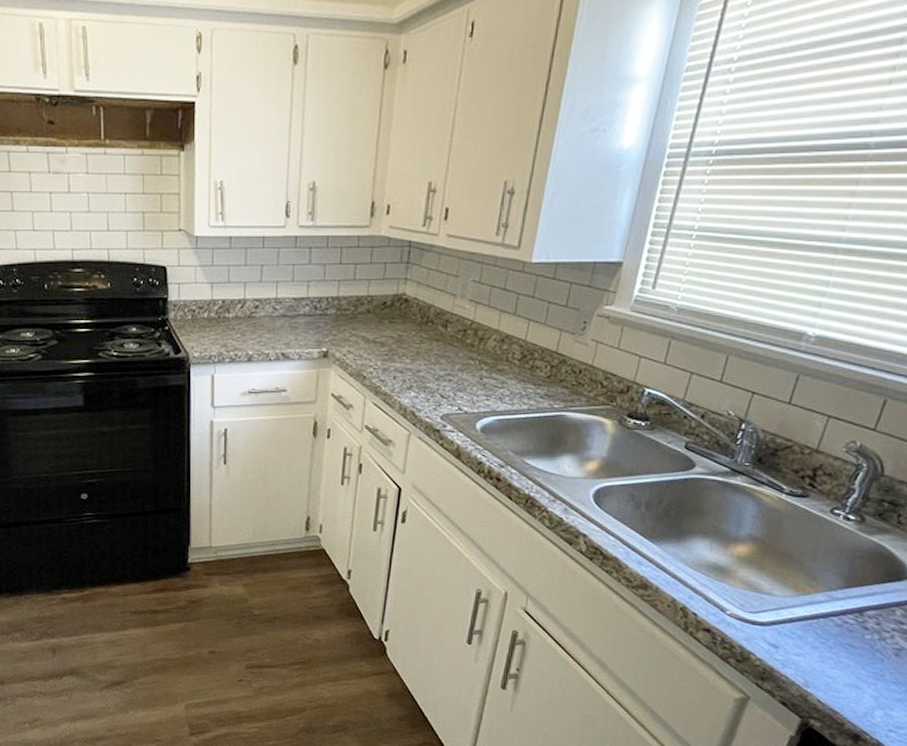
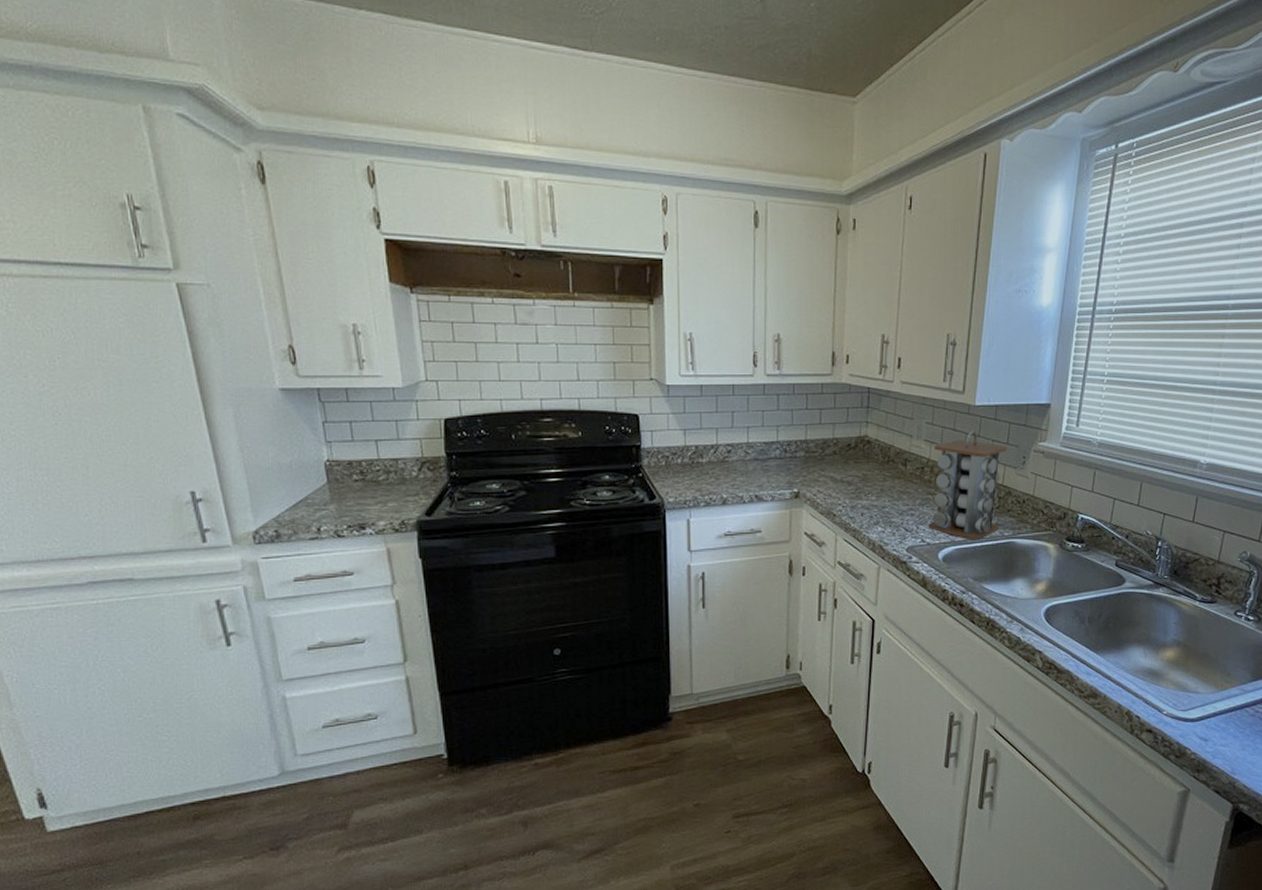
spice rack: none [466,290,566,412] -> present [928,430,1007,541]

